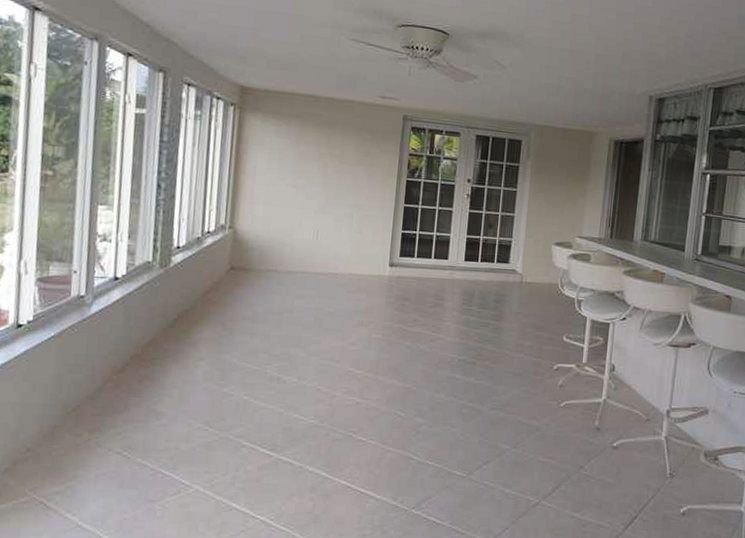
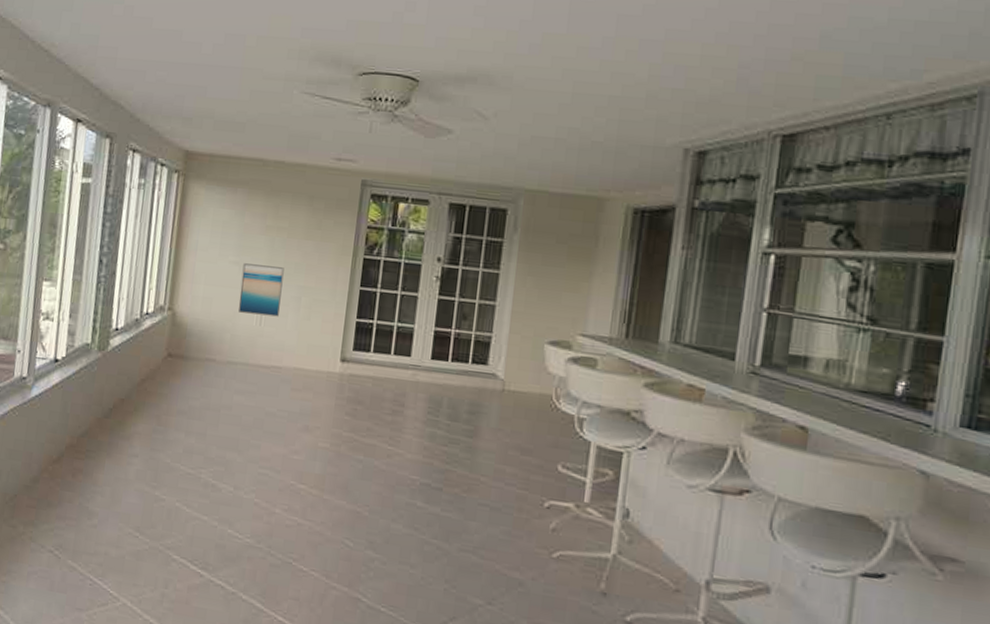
wall art: none [296,186,337,231] -> present [238,263,284,317]

